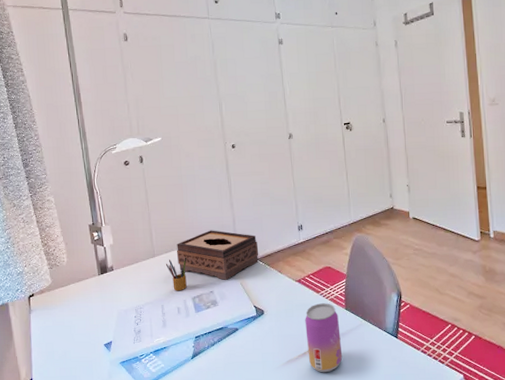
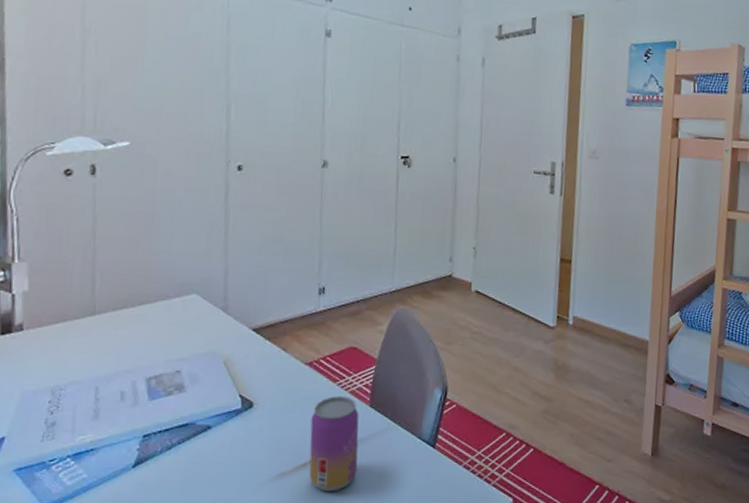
pencil box: present [165,256,187,291] -> none [110,317,147,368]
tissue box: present [176,230,259,280] -> none [130,283,258,356]

